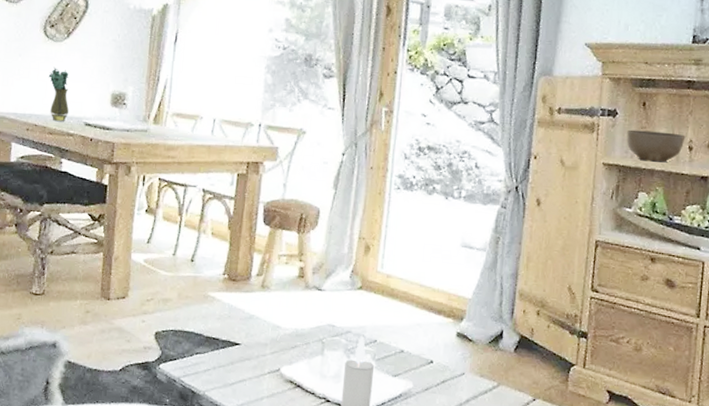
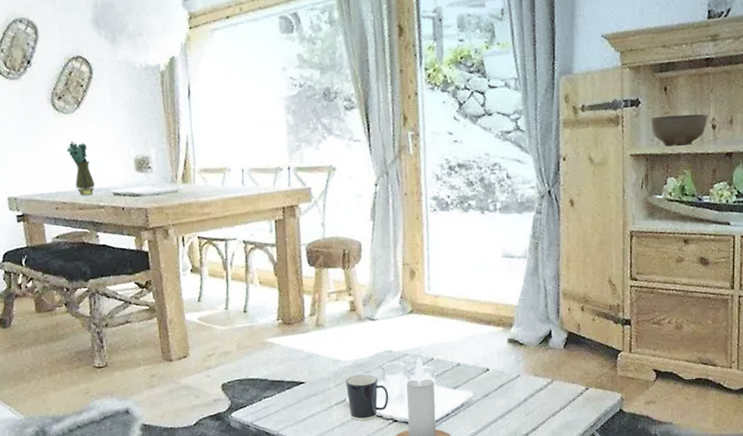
mug: none [281,345,325,396] -> present [345,375,389,421]

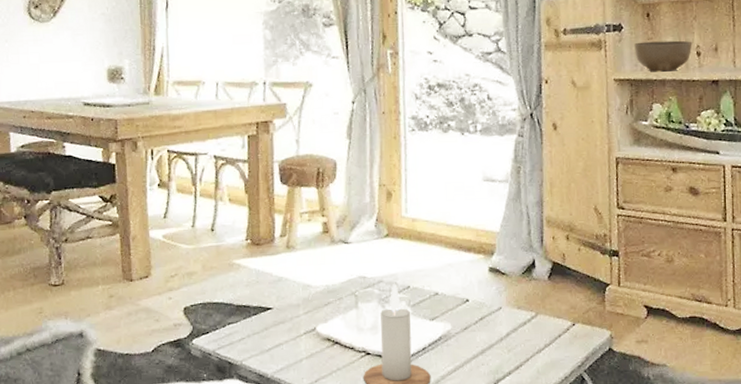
vase: present [66,140,95,195] -> none [39,48,65,104]
mug: present [345,375,389,421] -> none [316,302,362,353]

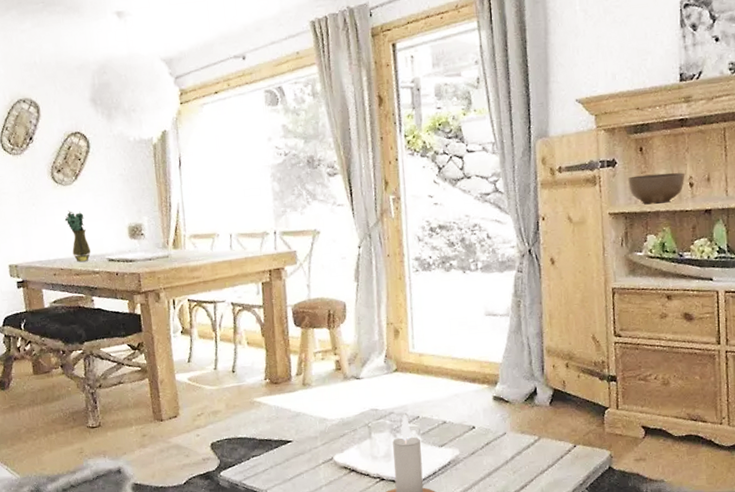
vase: none [39,48,65,104] -> present [64,210,91,262]

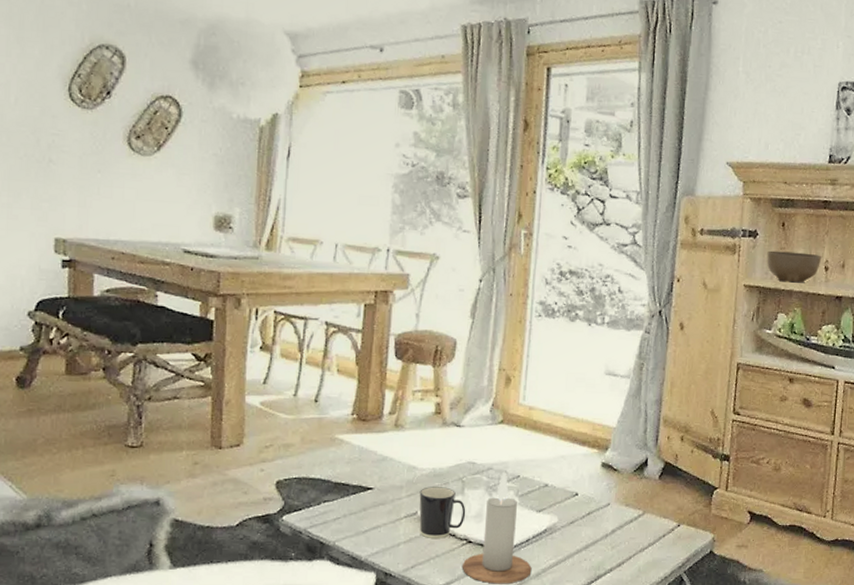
vase: present [64,210,91,262] -> none [136,185,163,248]
mug: none [332,433,376,480] -> present [419,487,466,538]

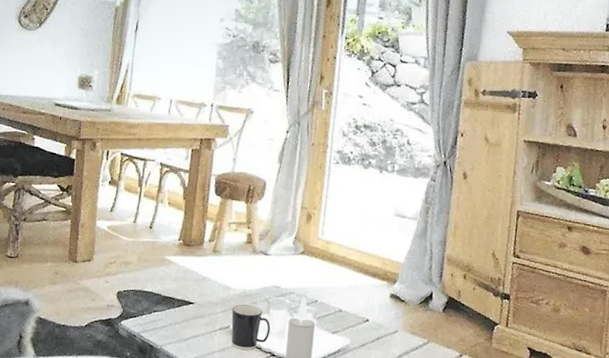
bowl: present [767,250,822,283] -> none [545,110,600,140]

